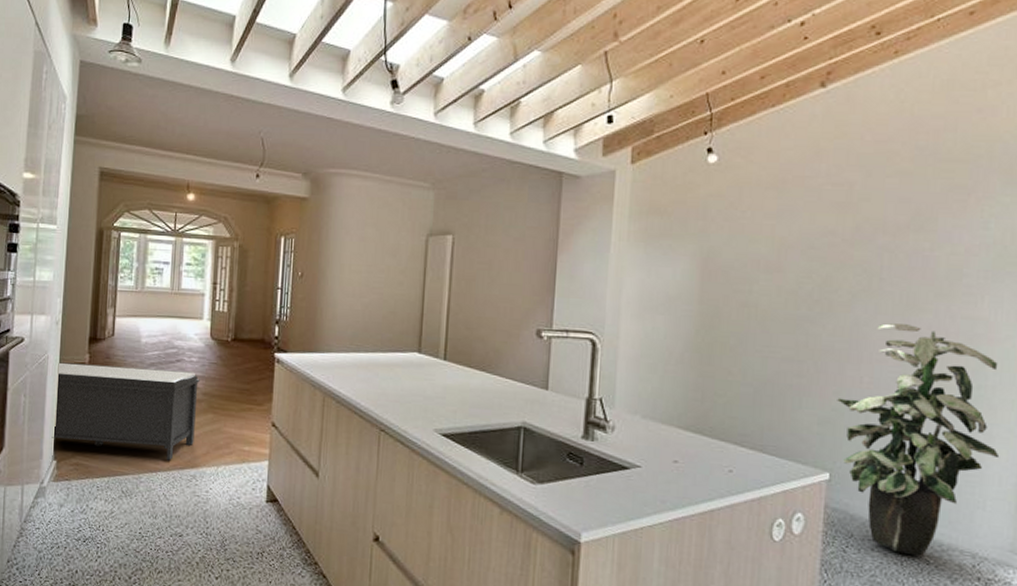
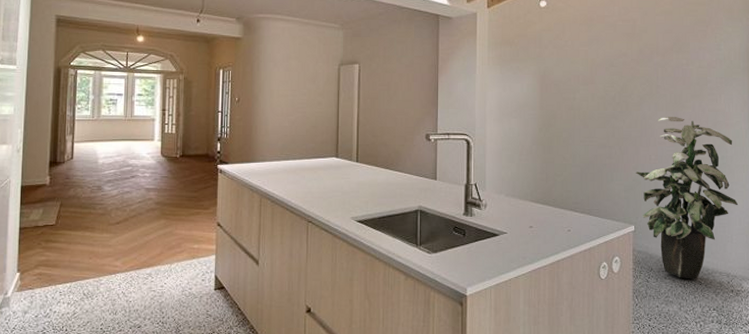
bench: present [52,362,200,461] -> none [15,185,153,263]

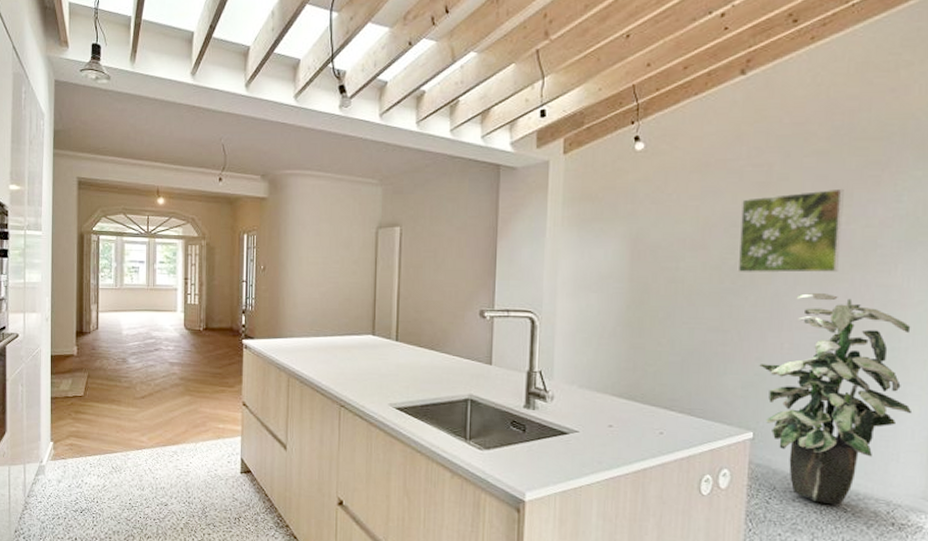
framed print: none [616,39,684,102] -> present [737,188,844,273]

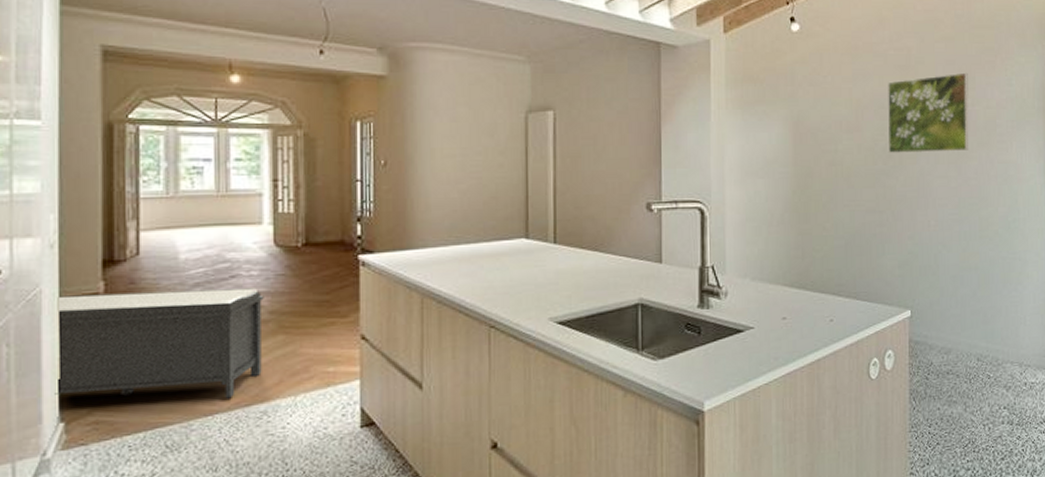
bench: none [48,354,177,439] -> present [54,288,264,399]
indoor plant: present [759,293,913,506] -> none [912,171,1033,373]

